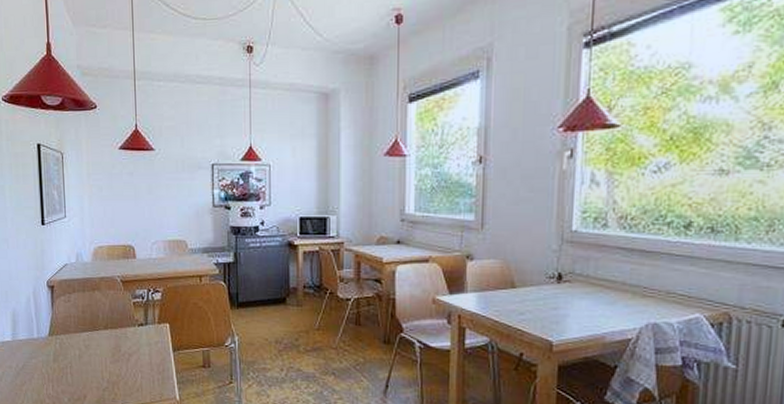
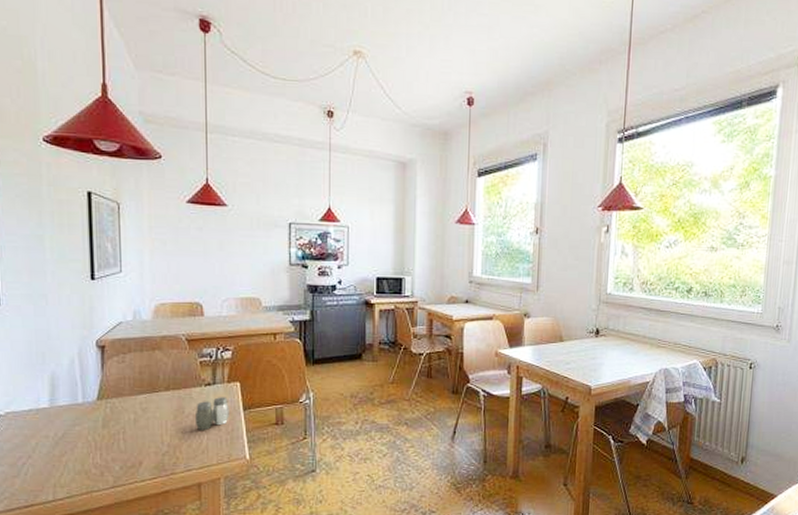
salt and pepper shaker: none [129,337,160,369] -> present [194,397,229,430]

